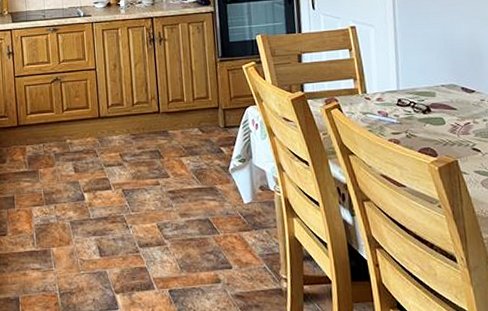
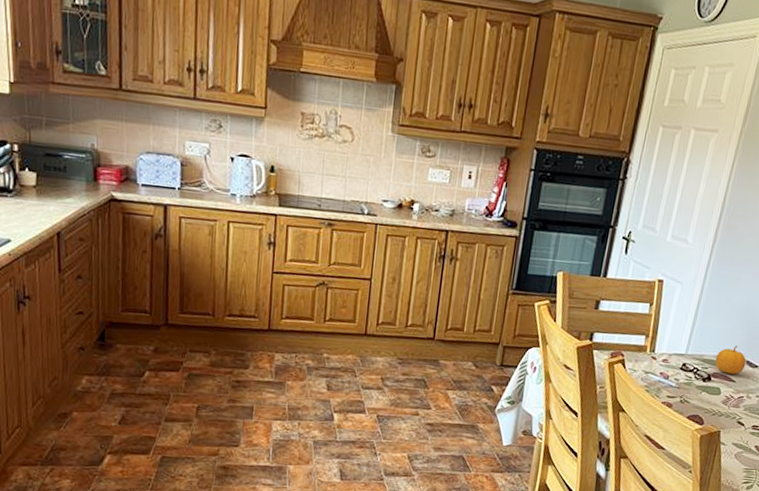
fruit: none [428,74,462,103] -> present [715,346,747,375]

